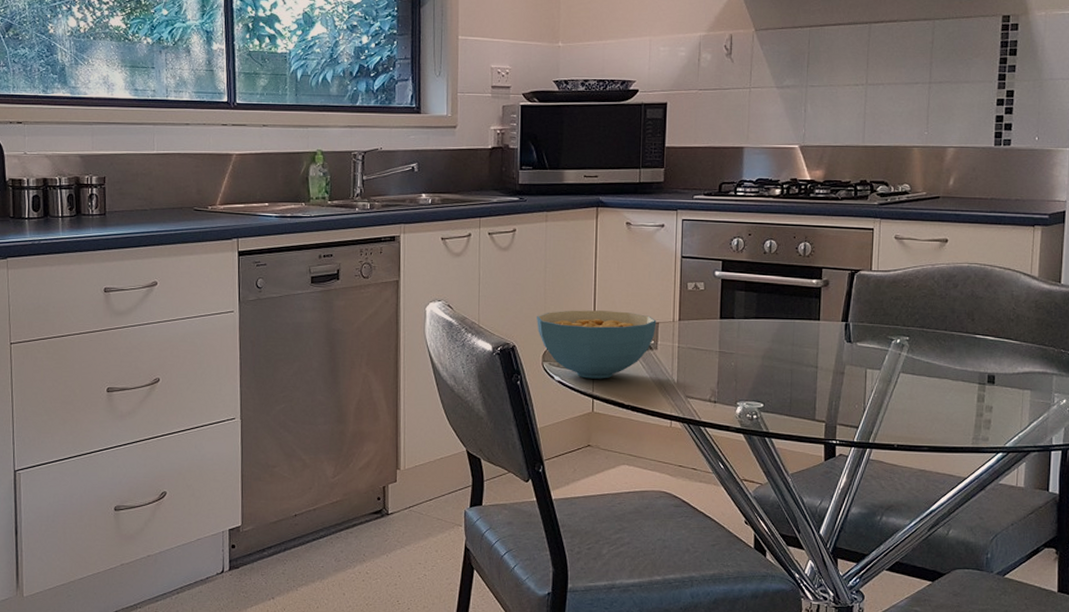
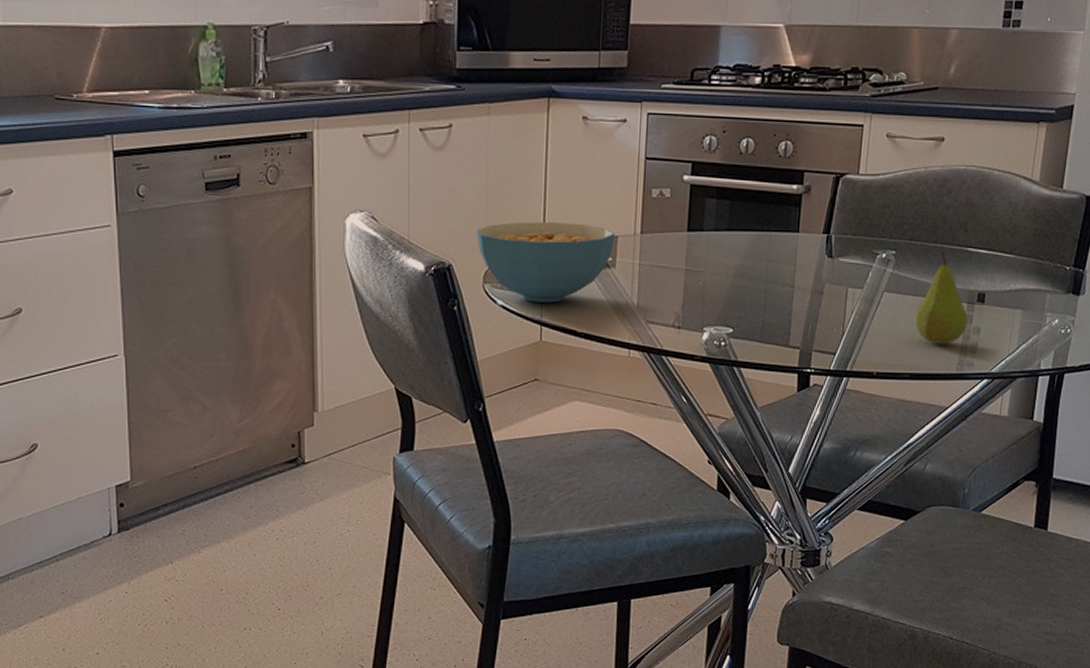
fruit: none [930,337,980,421] -> present [914,250,968,345]

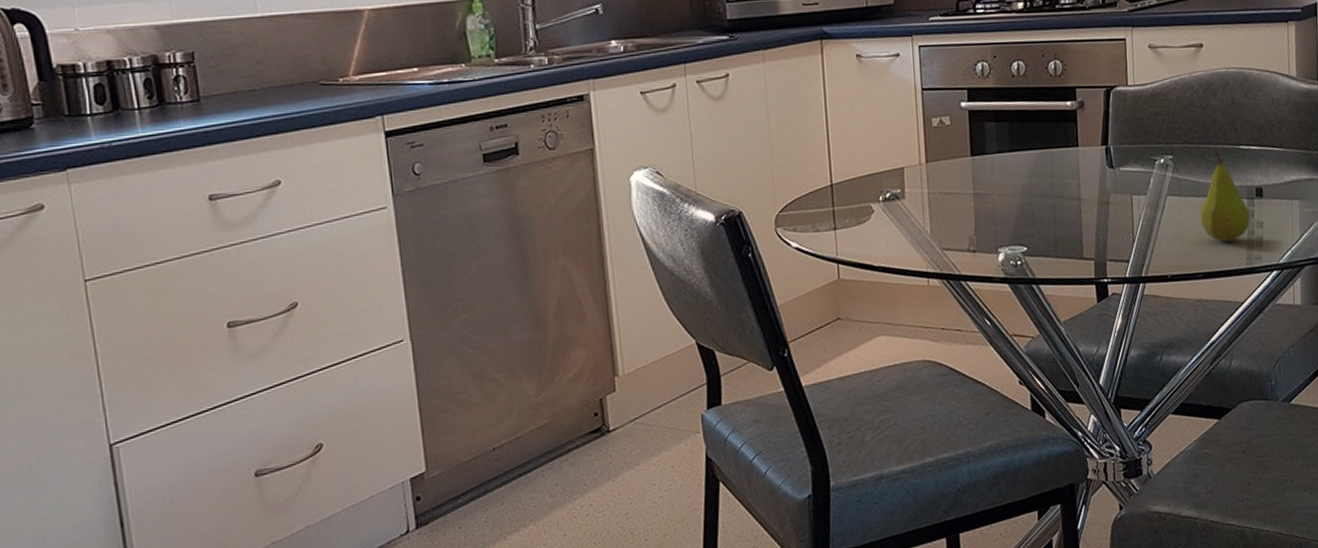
cereal bowl: present [477,222,615,303] -> none [764,158,902,241]

